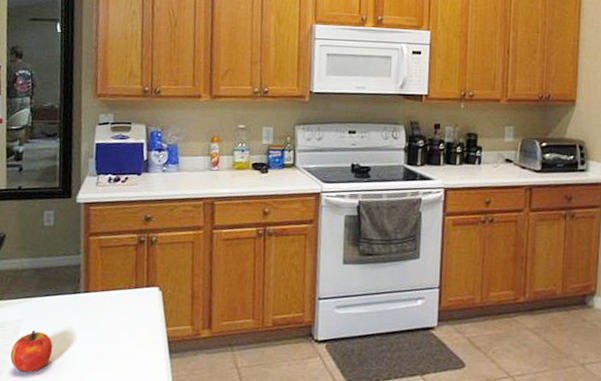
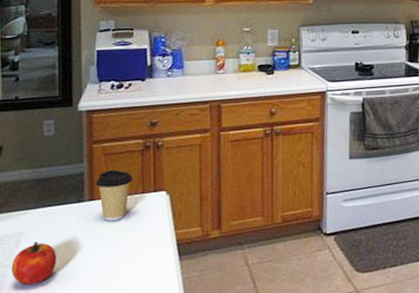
coffee cup: none [91,262,127,315] -> present [95,169,133,221]

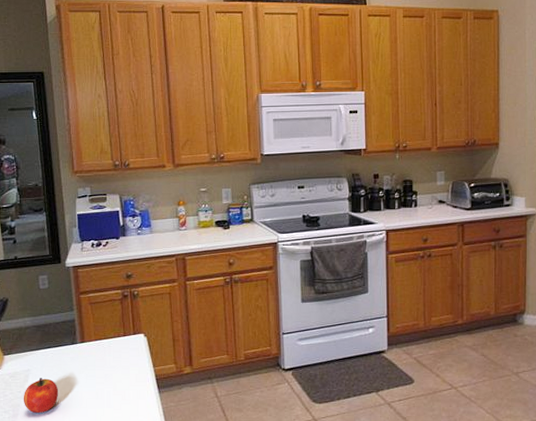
coffee cup: present [95,169,133,221] -> none [85,316,115,360]

